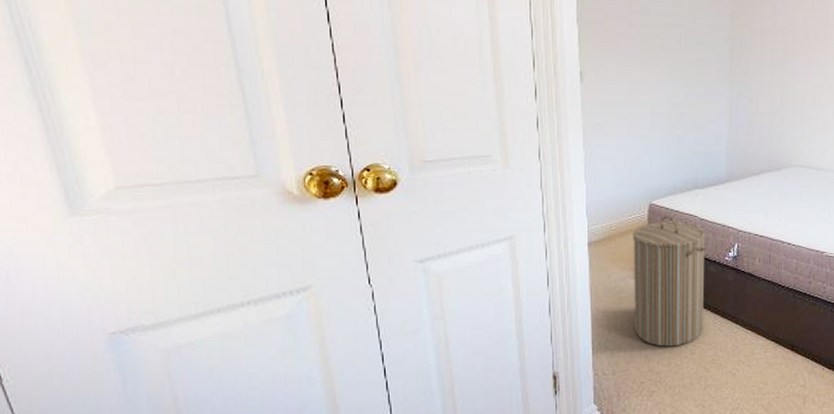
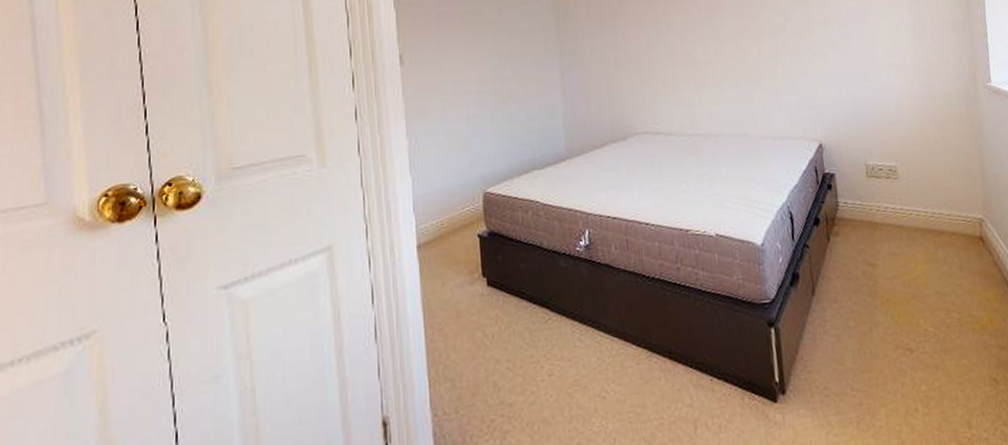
laundry hamper: present [633,216,707,347] -> none [468,204,560,370]

